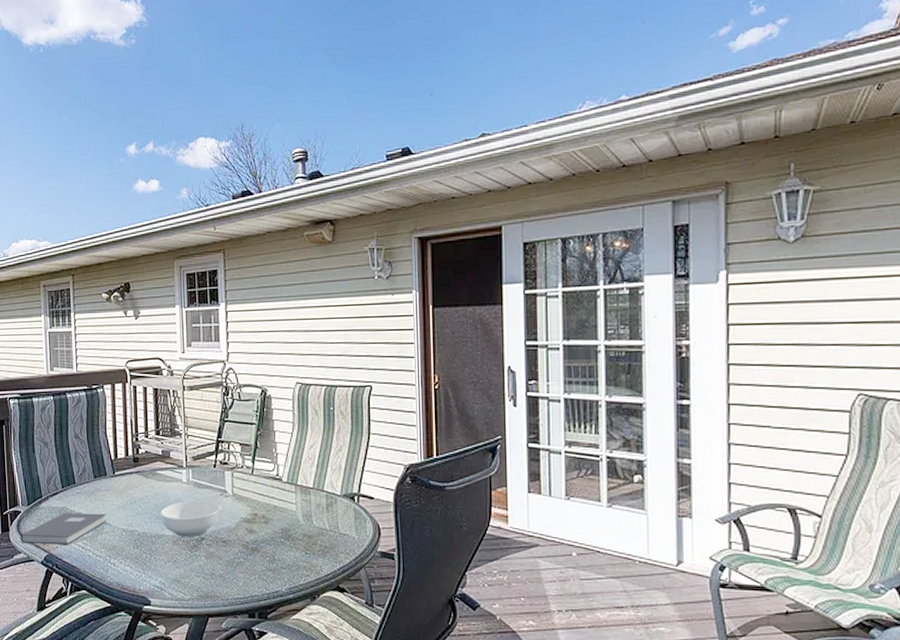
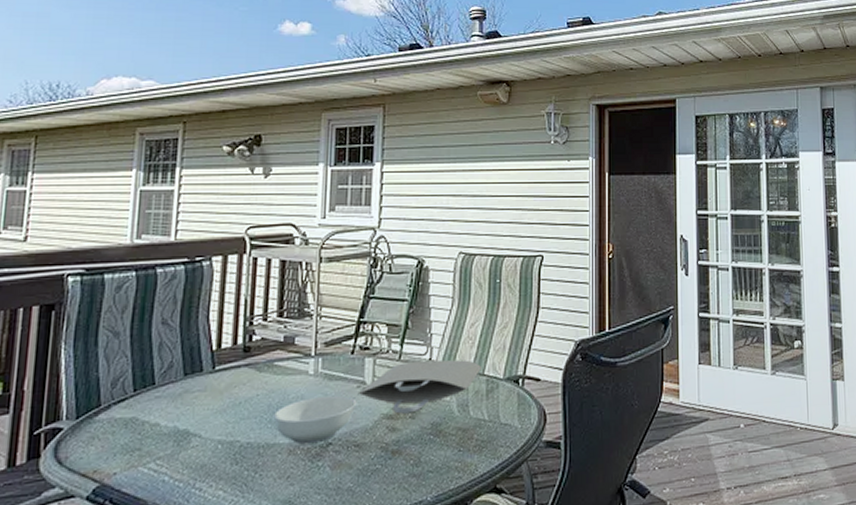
book: present [20,513,106,545] -> none [57,421,196,473]
tote bag: none [222,475,321,519] -> present [359,360,481,414]

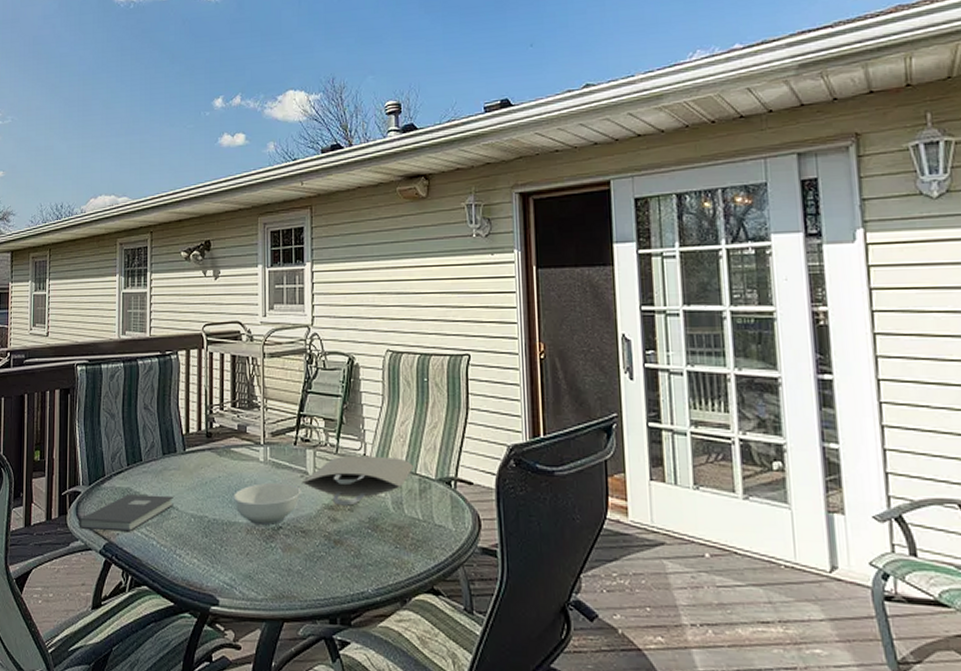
book: none [57,421,196,473] -> present [79,494,173,532]

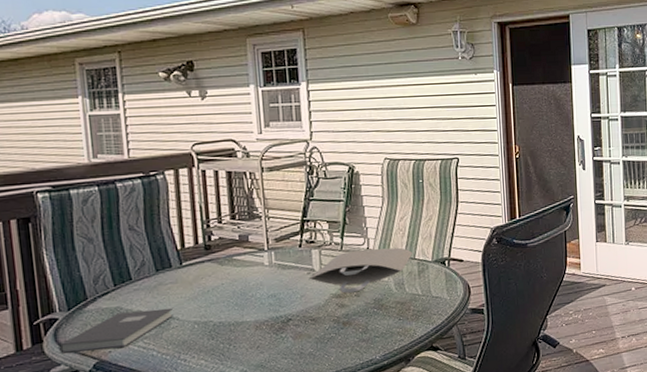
bowl: present [234,482,302,526] -> none [239,280,309,321]

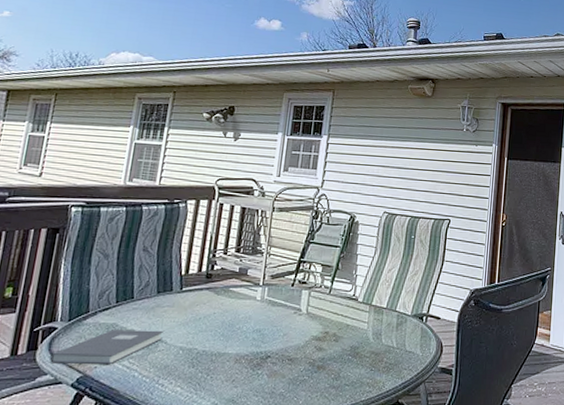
tote bag: present [310,247,412,293] -> none [295,295,394,337]

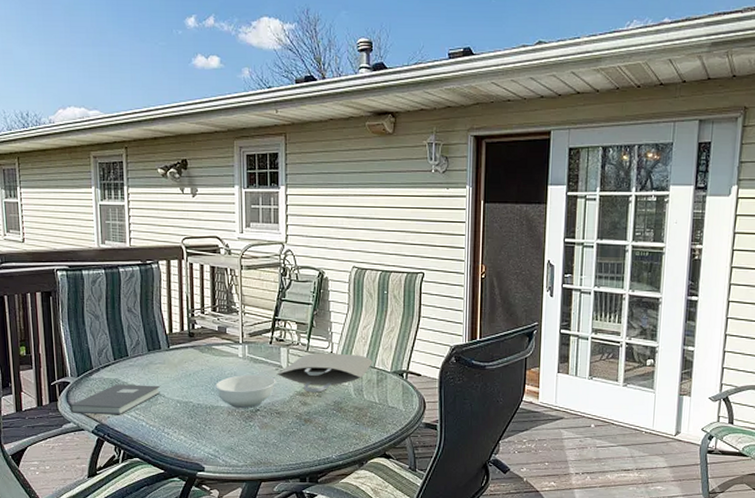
bowl: none [226,318,293,356] -> present [215,374,276,409]
tote bag: none [295,295,394,337] -> present [277,353,373,393]

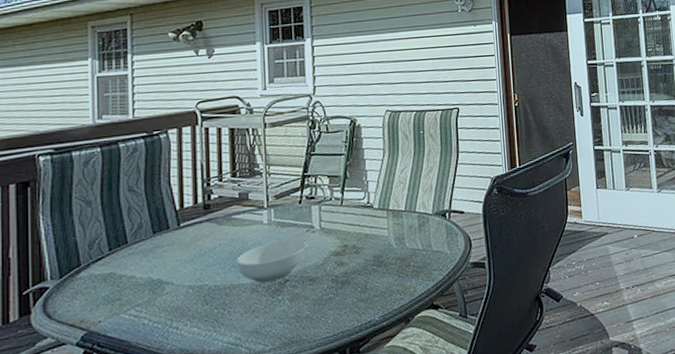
book: present [70,384,160,415] -> none [47,271,168,325]
tote bag: present [277,353,373,393] -> none [309,200,413,251]

